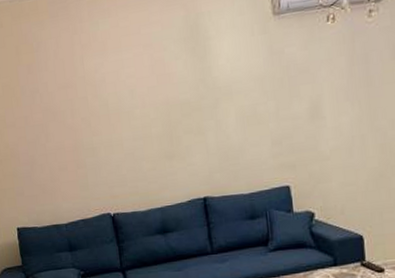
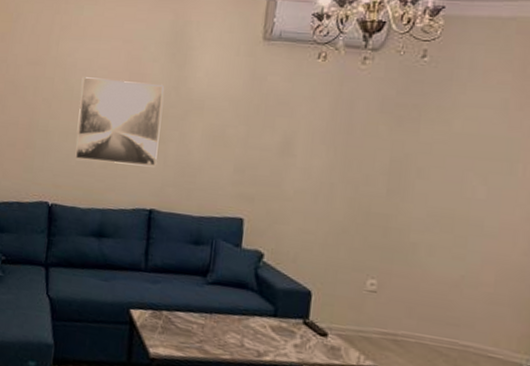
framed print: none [113,80,200,168] -> present [75,77,164,167]

